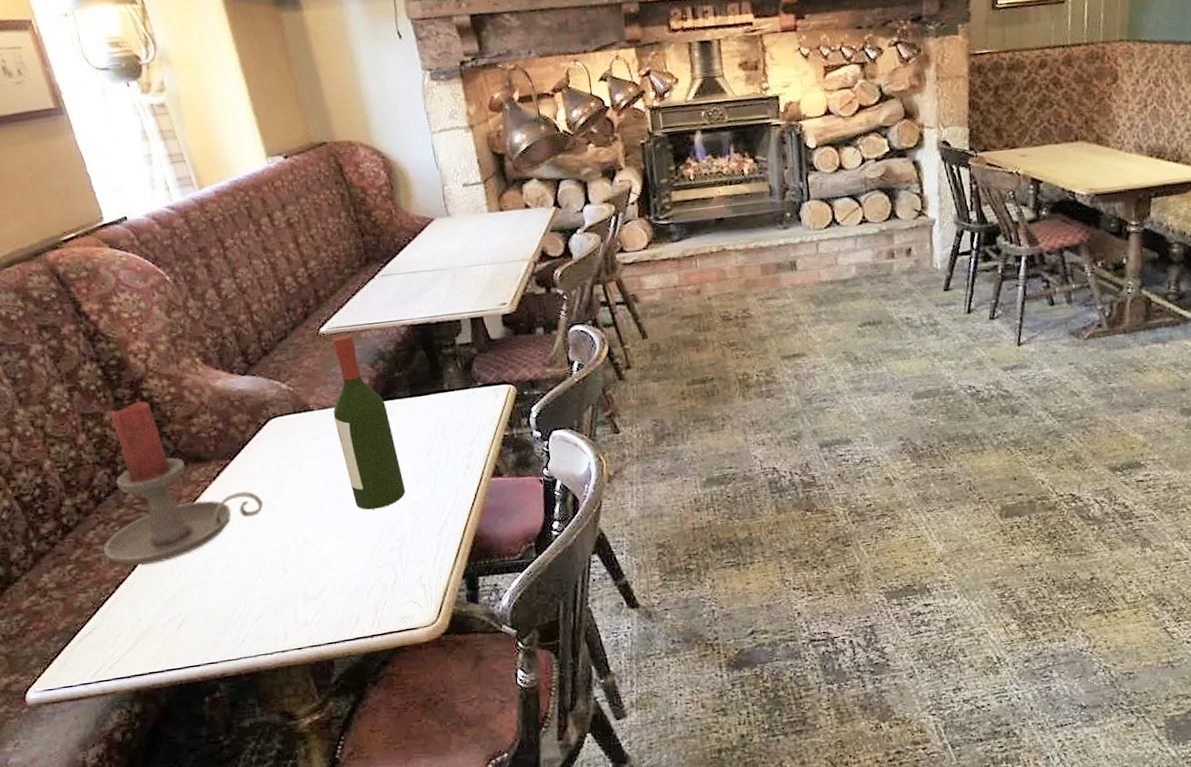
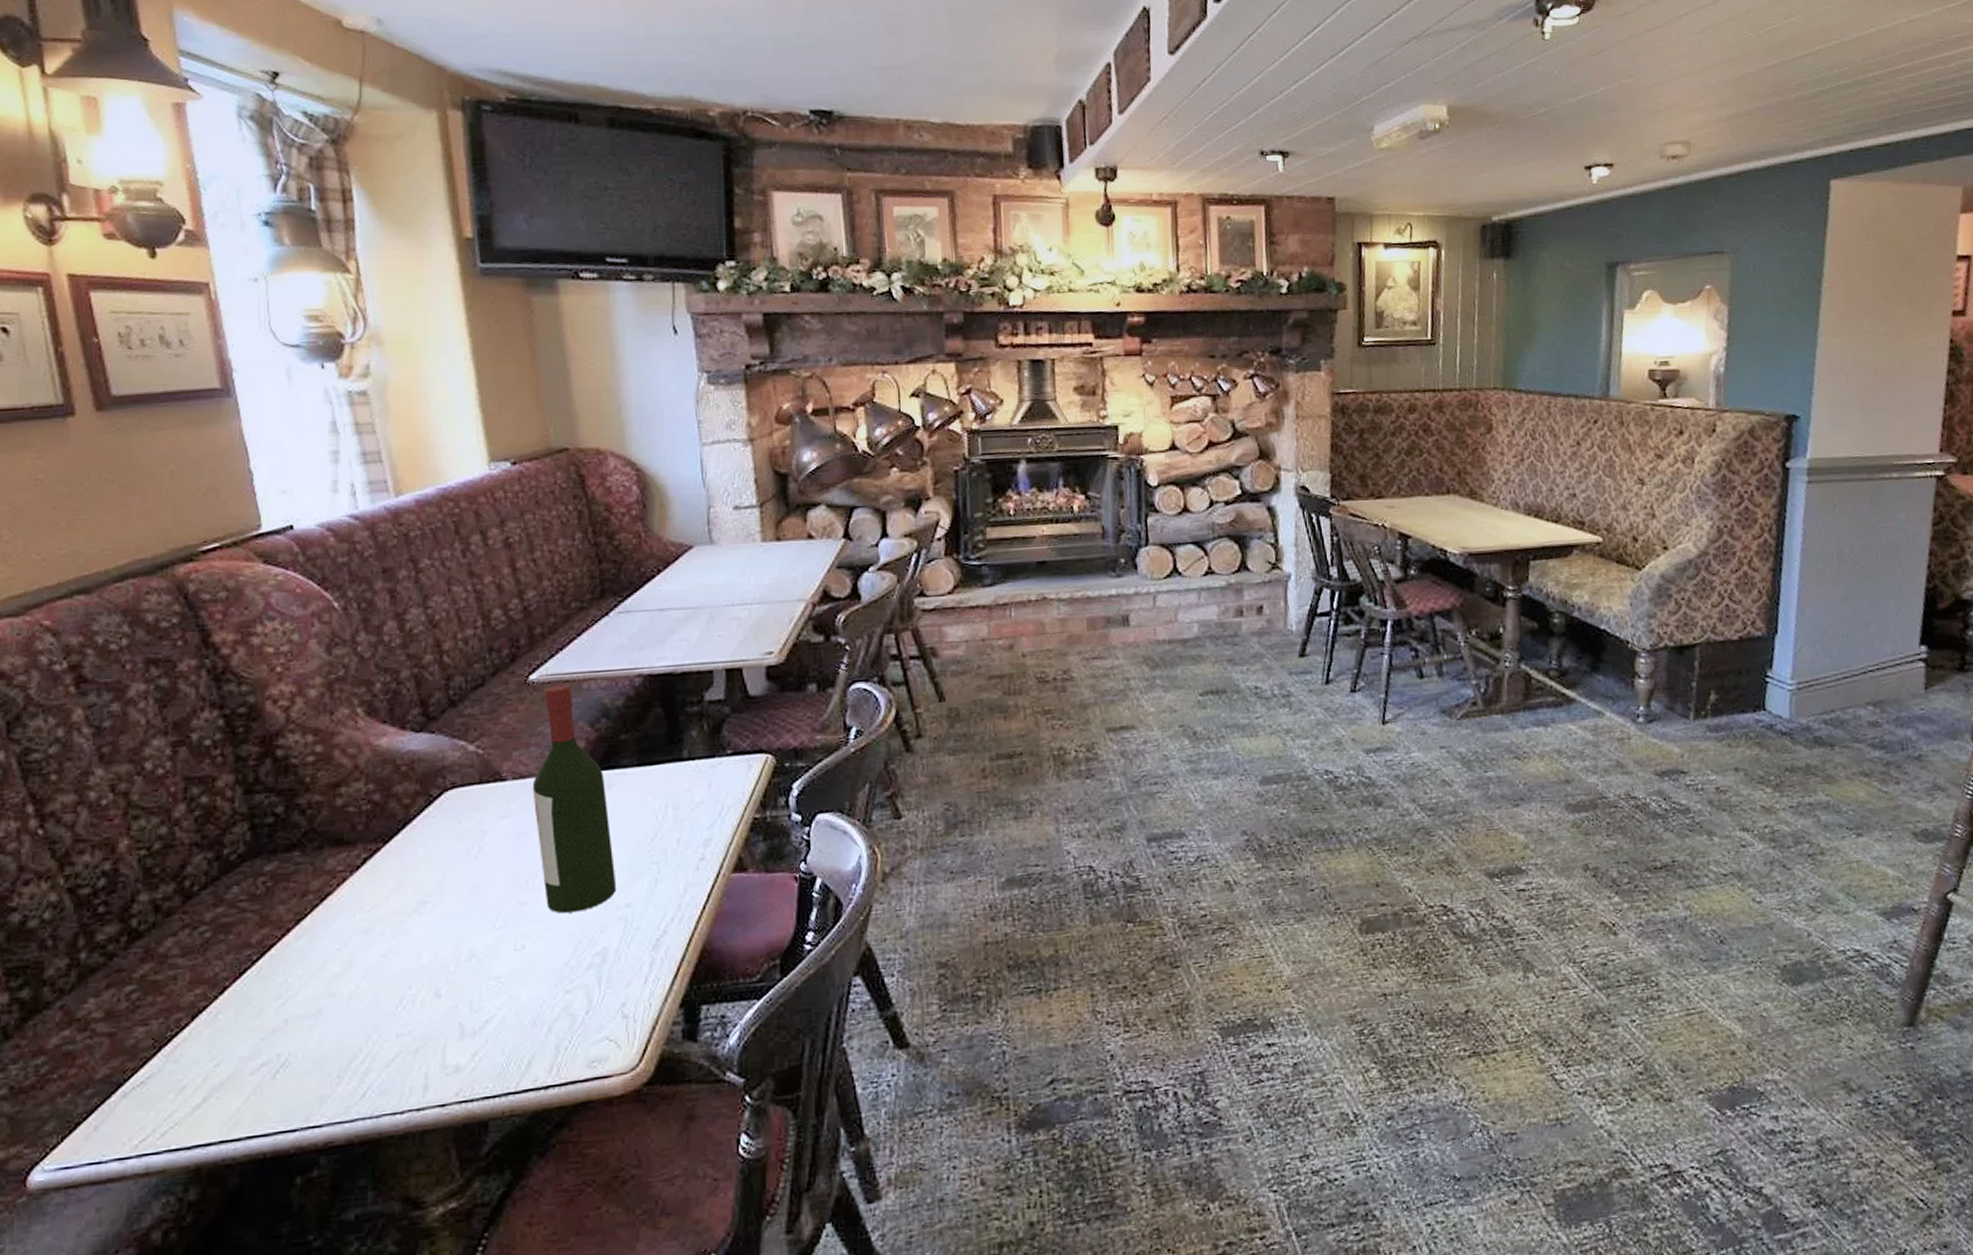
candle holder: present [104,401,264,567] -> none [184,762,421,989]

